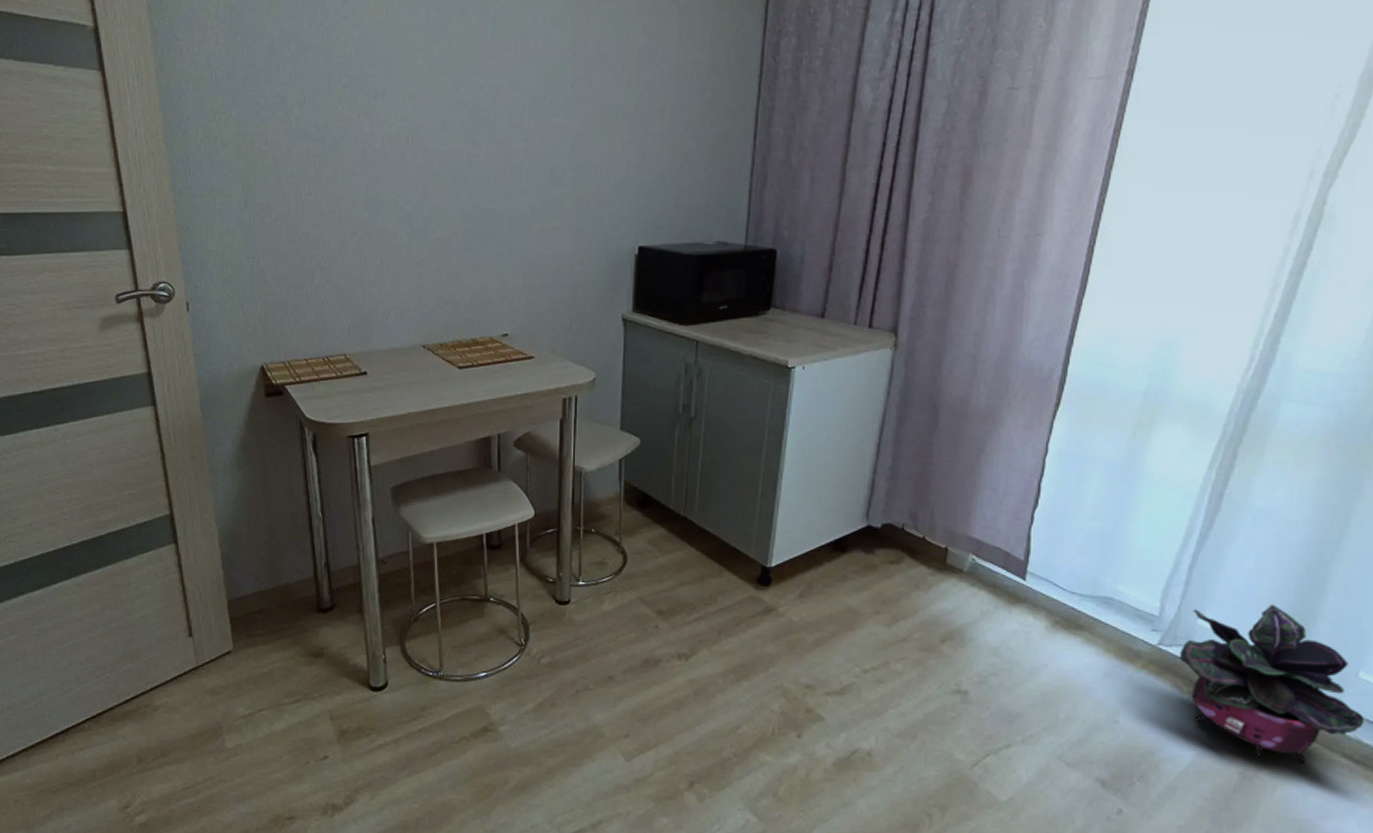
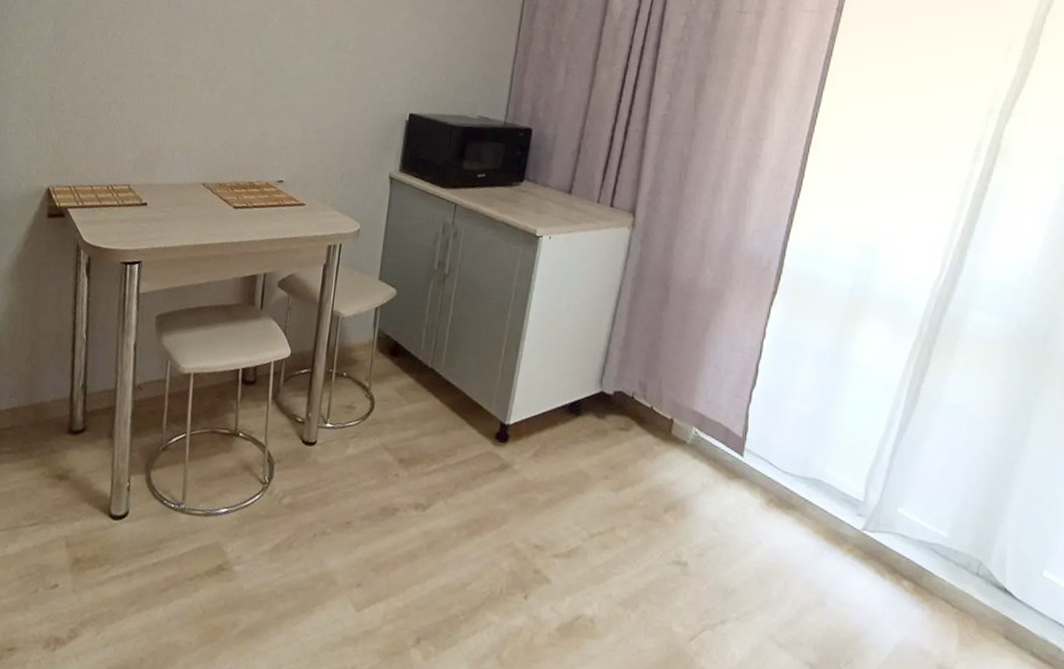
potted plant: present [1179,604,1365,764] -> none [882,497,1050,660]

